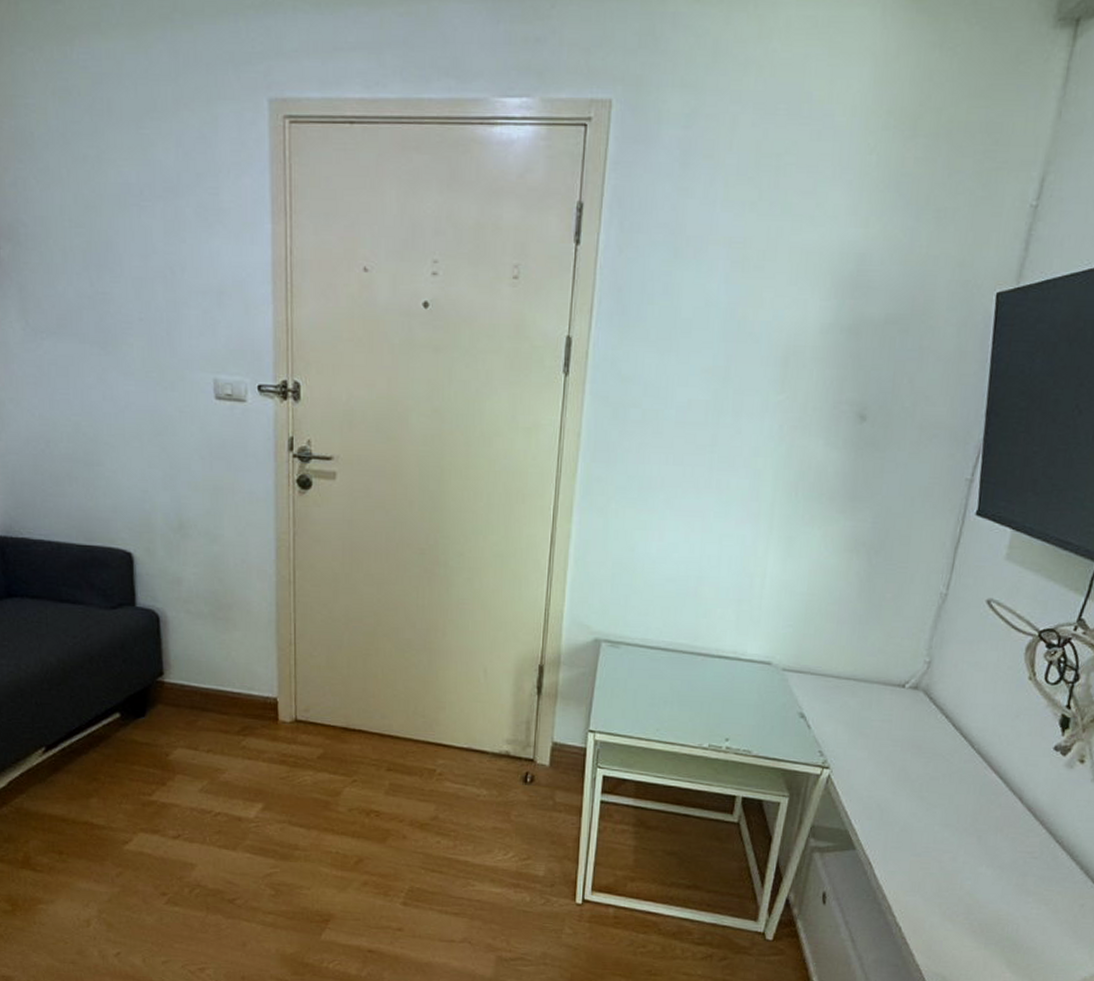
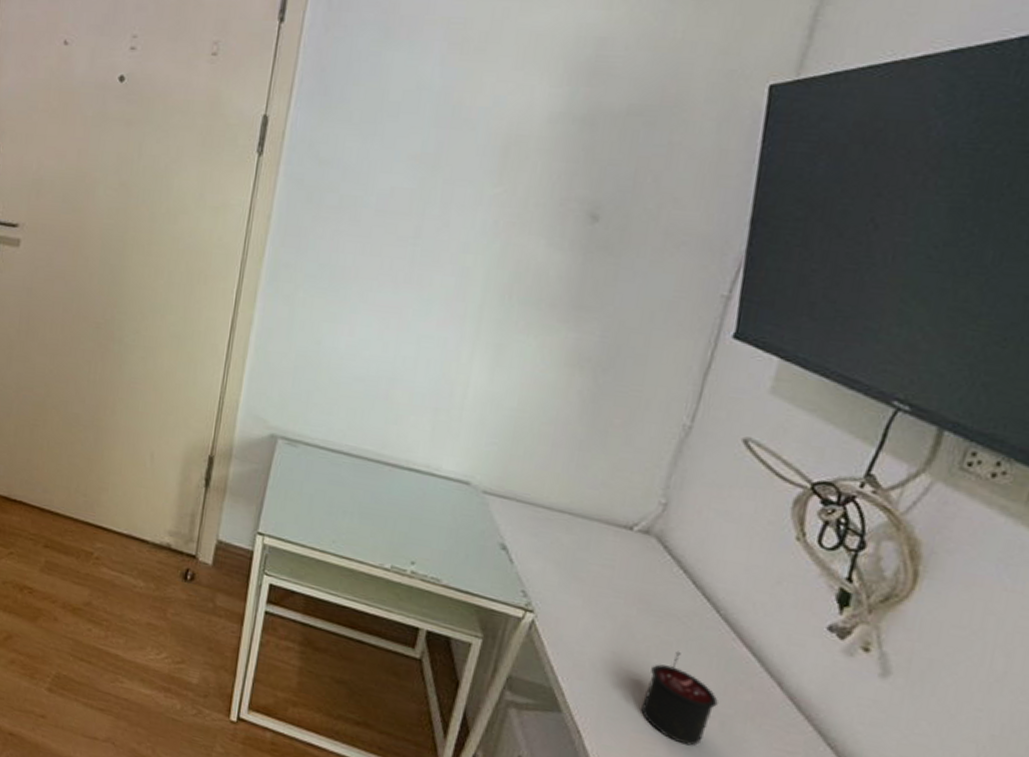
candle: none [918,784,976,860] -> present [641,651,718,746]

